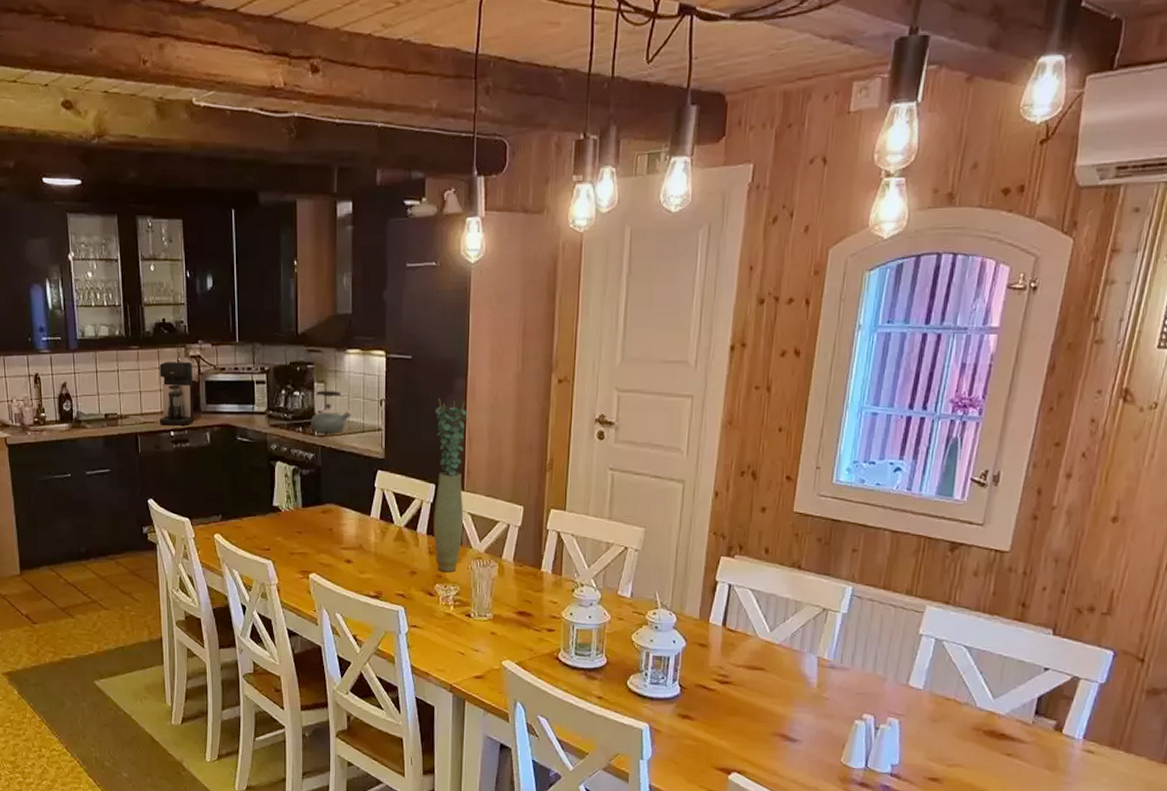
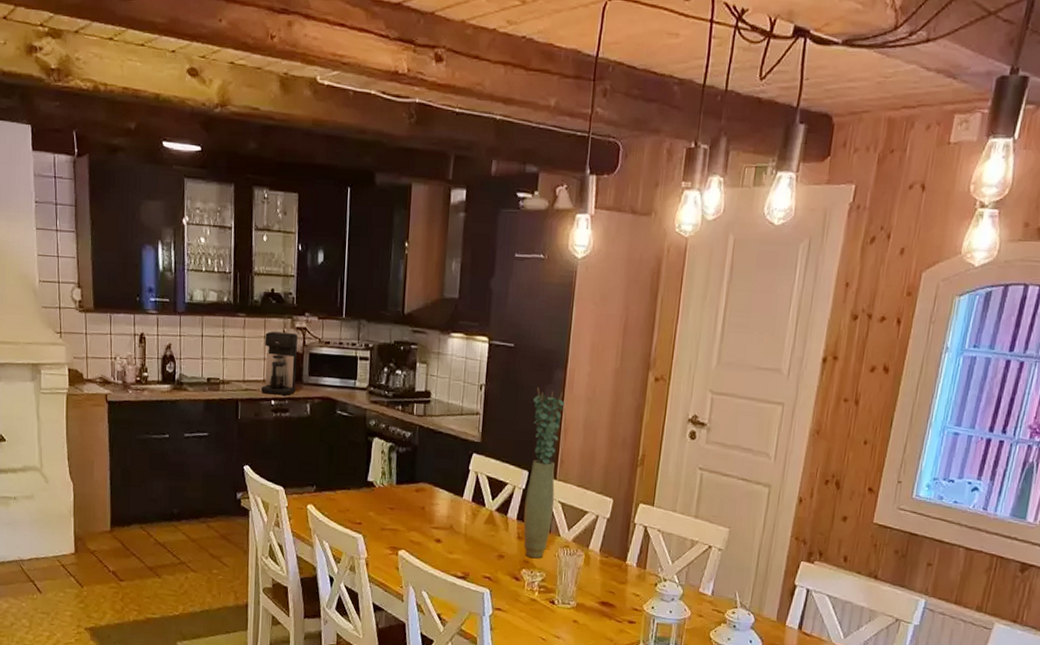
kettle: present [310,390,353,434] -> none [410,370,452,415]

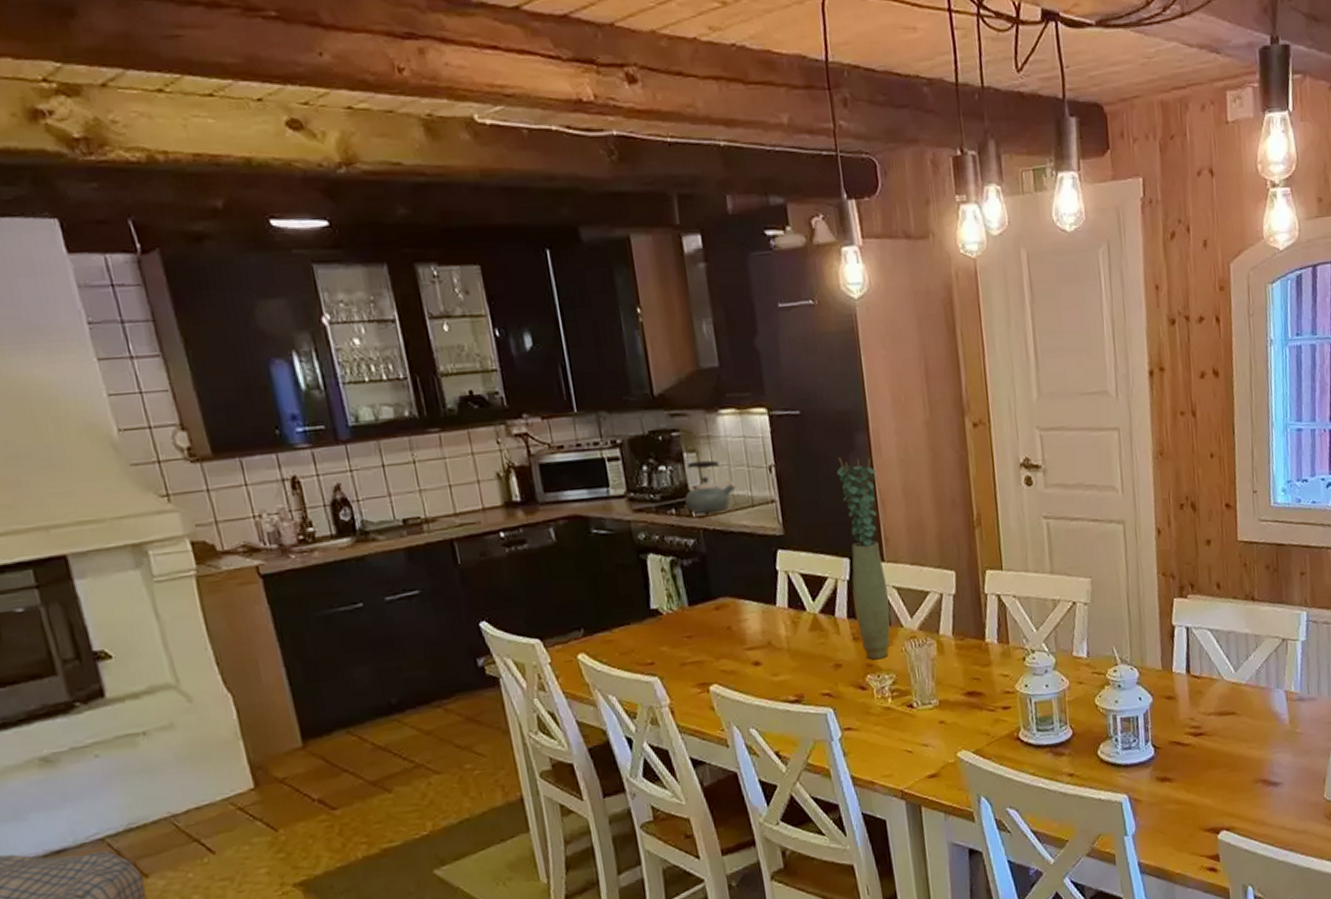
coffee maker: present [261,331,298,396] -> none [472,442,531,526]
kettle: none [410,370,452,415] -> present [684,460,737,514]

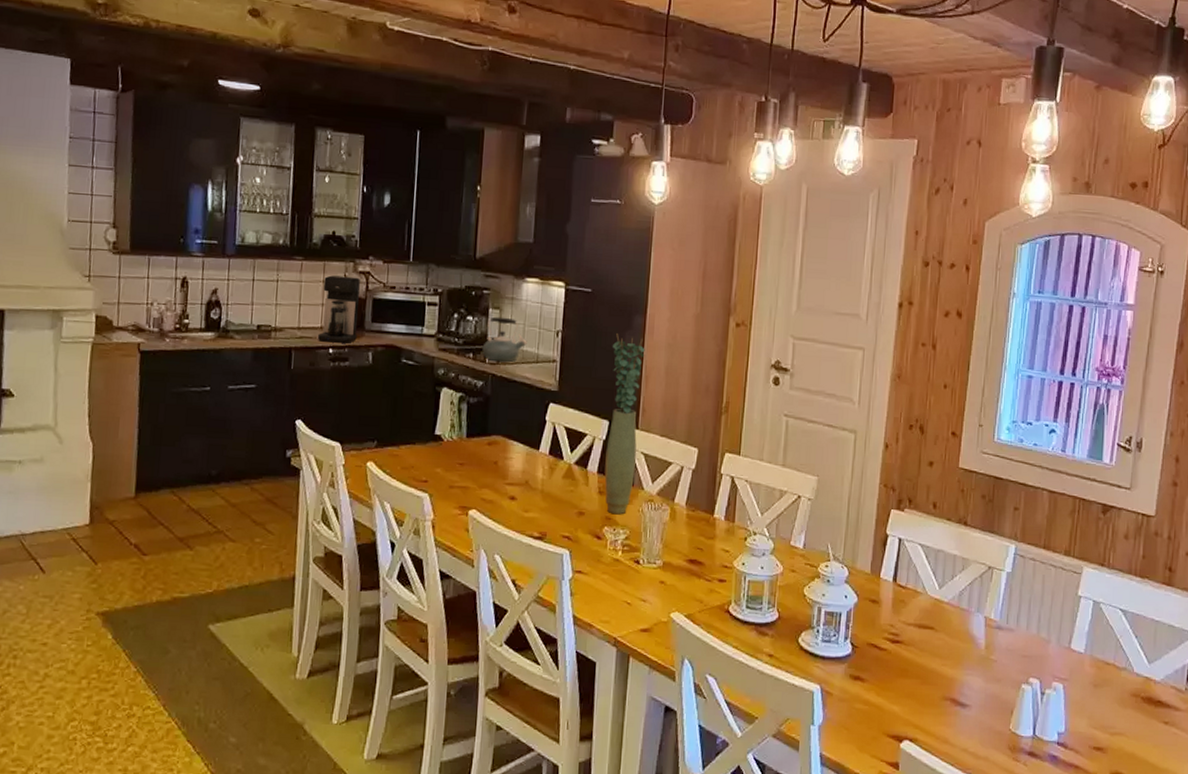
coffee maker: none [472,442,531,526] -> present [318,275,360,343]

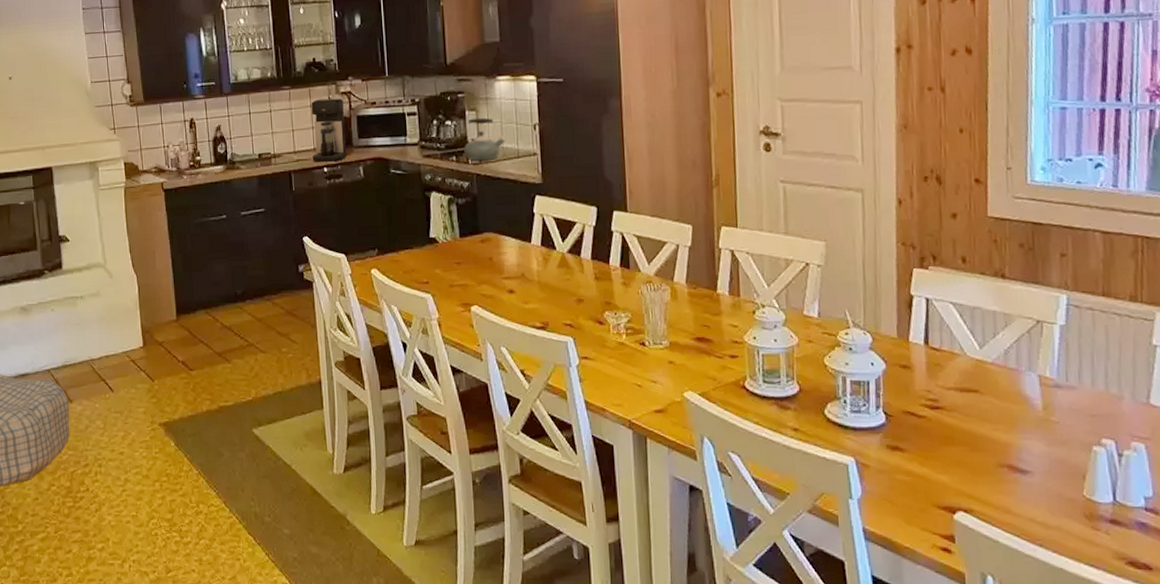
vase: present [604,333,645,515] -> none [590,119,630,299]

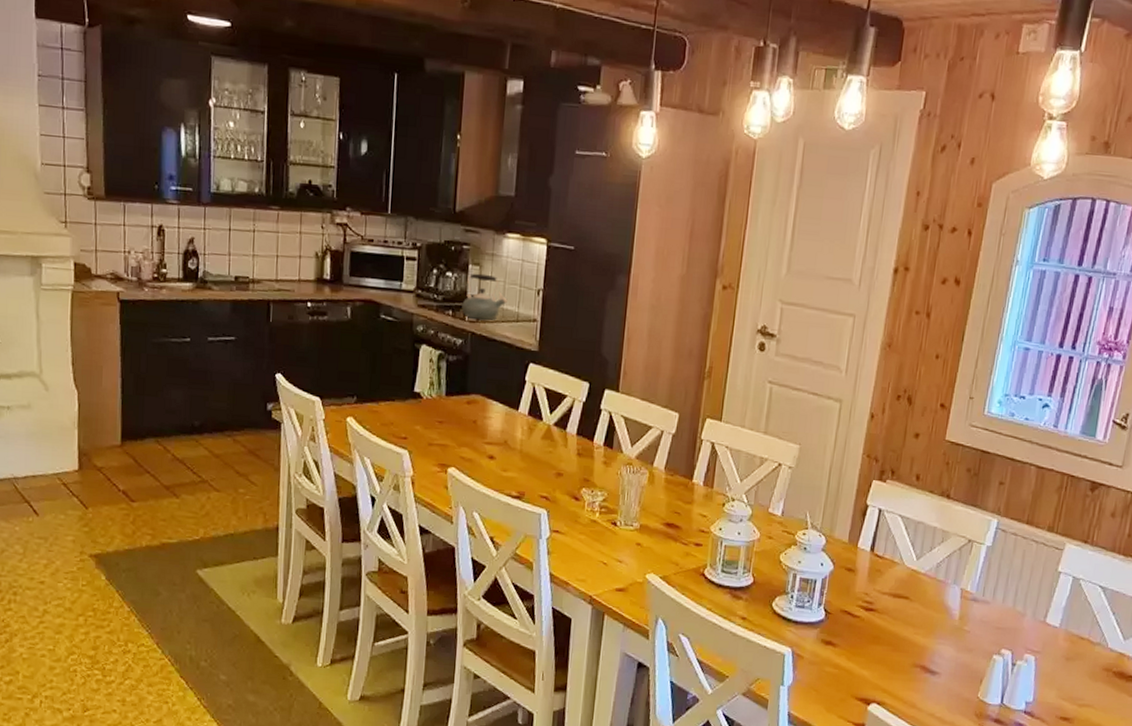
coffee maker: present [311,98,347,162] -> none [296,226,338,297]

